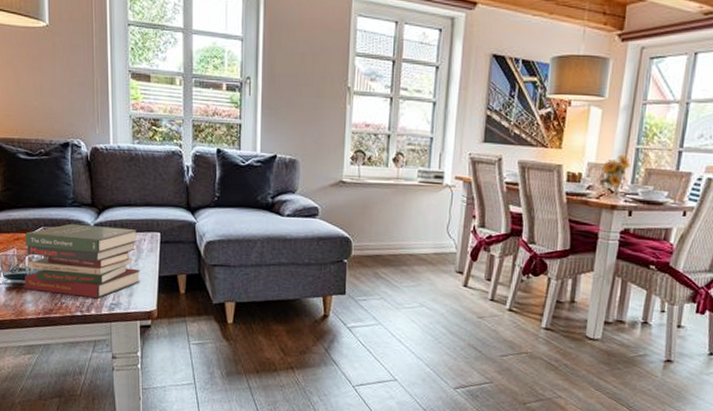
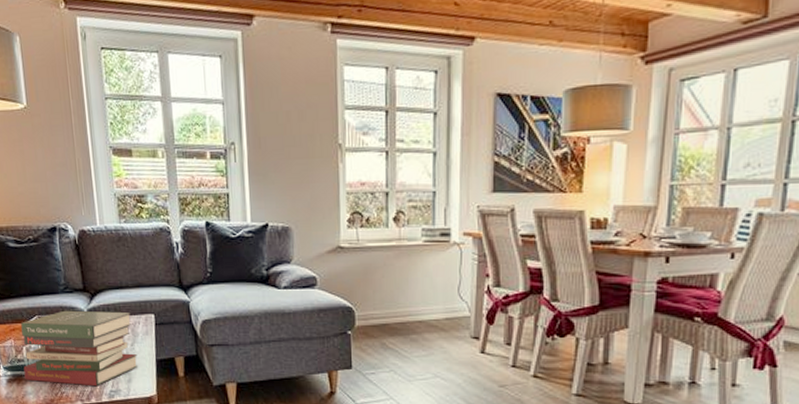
flower bouquet: present [596,154,631,196] -> none [625,193,664,241]

